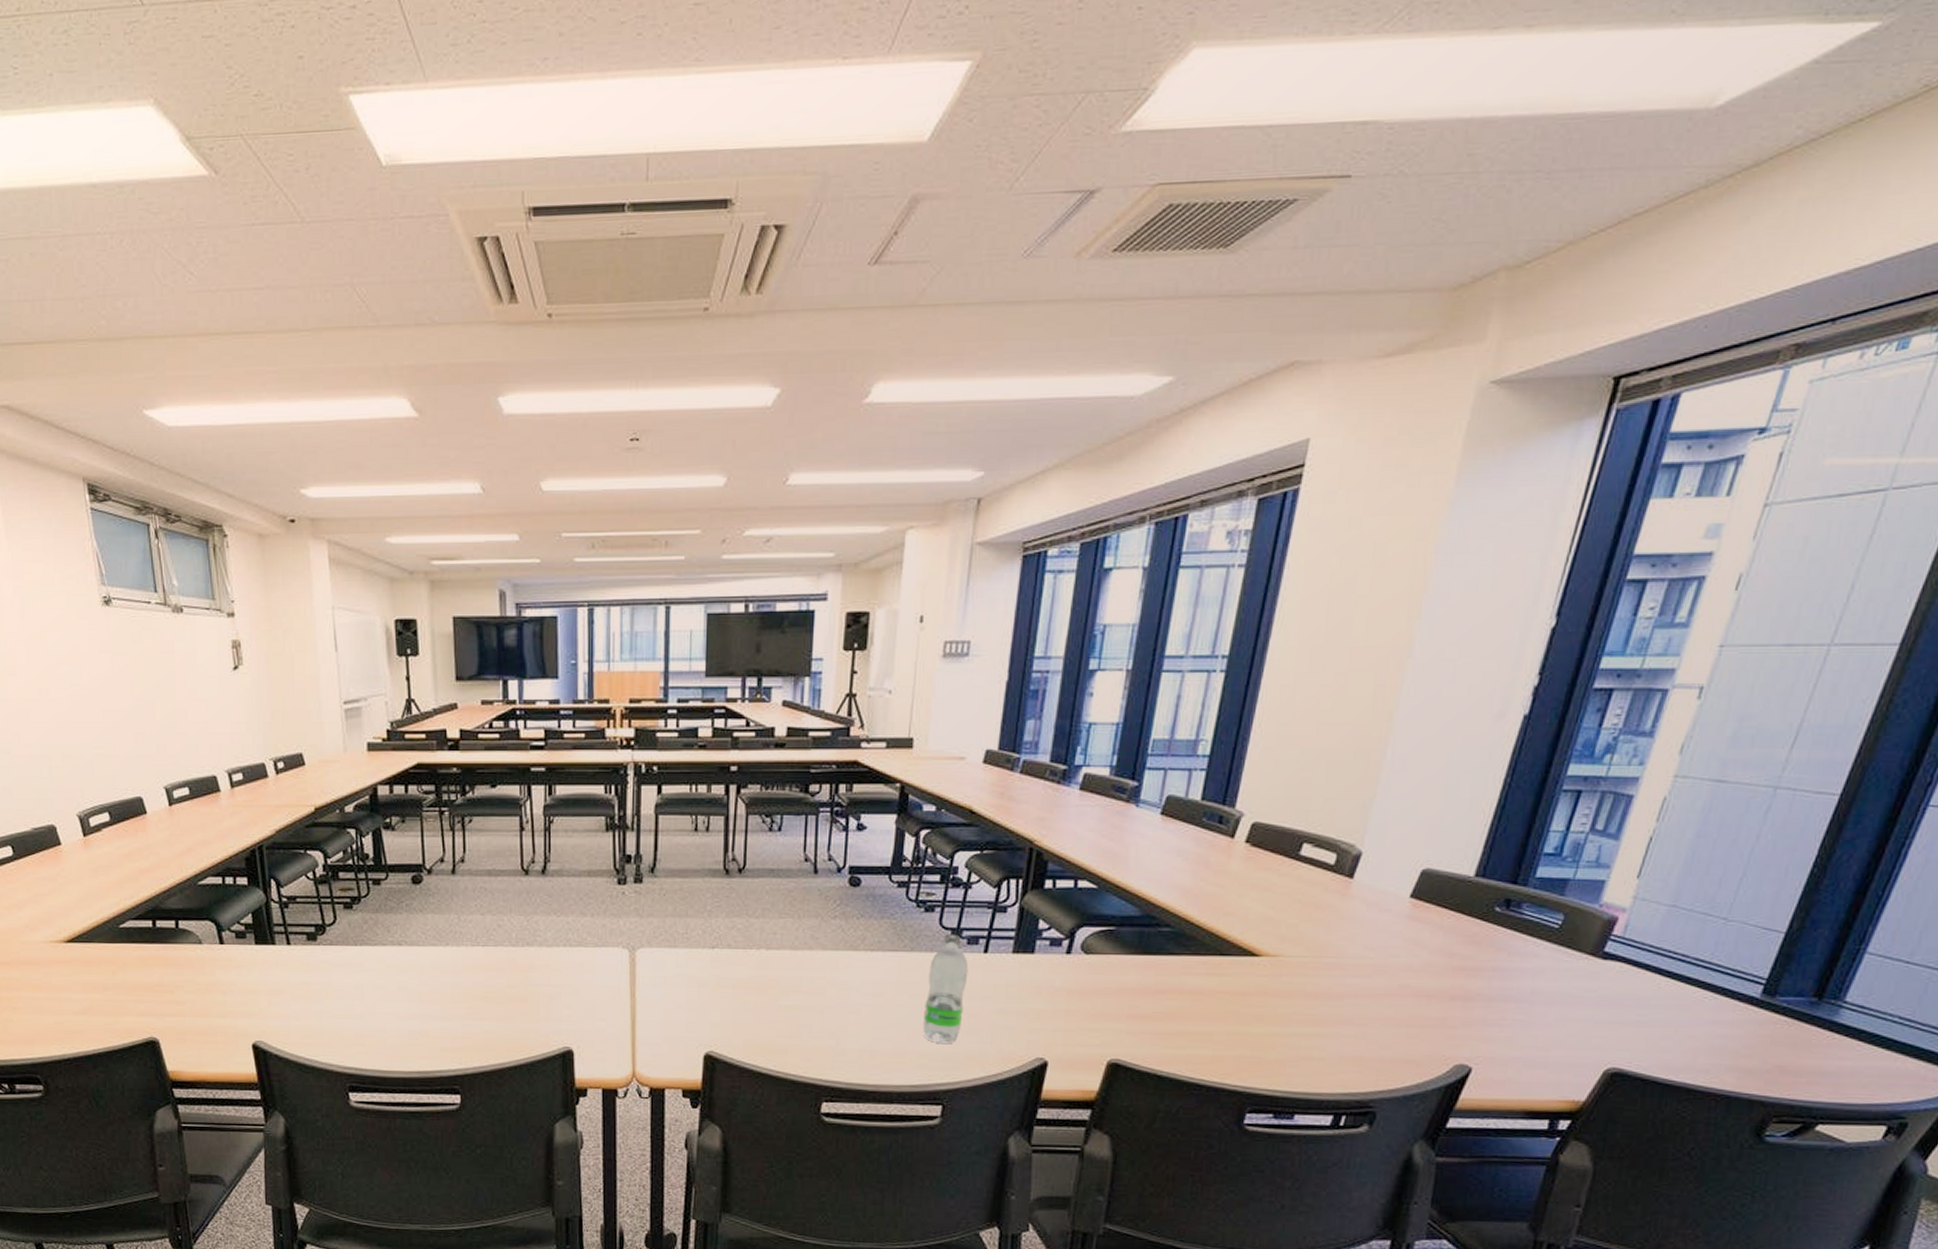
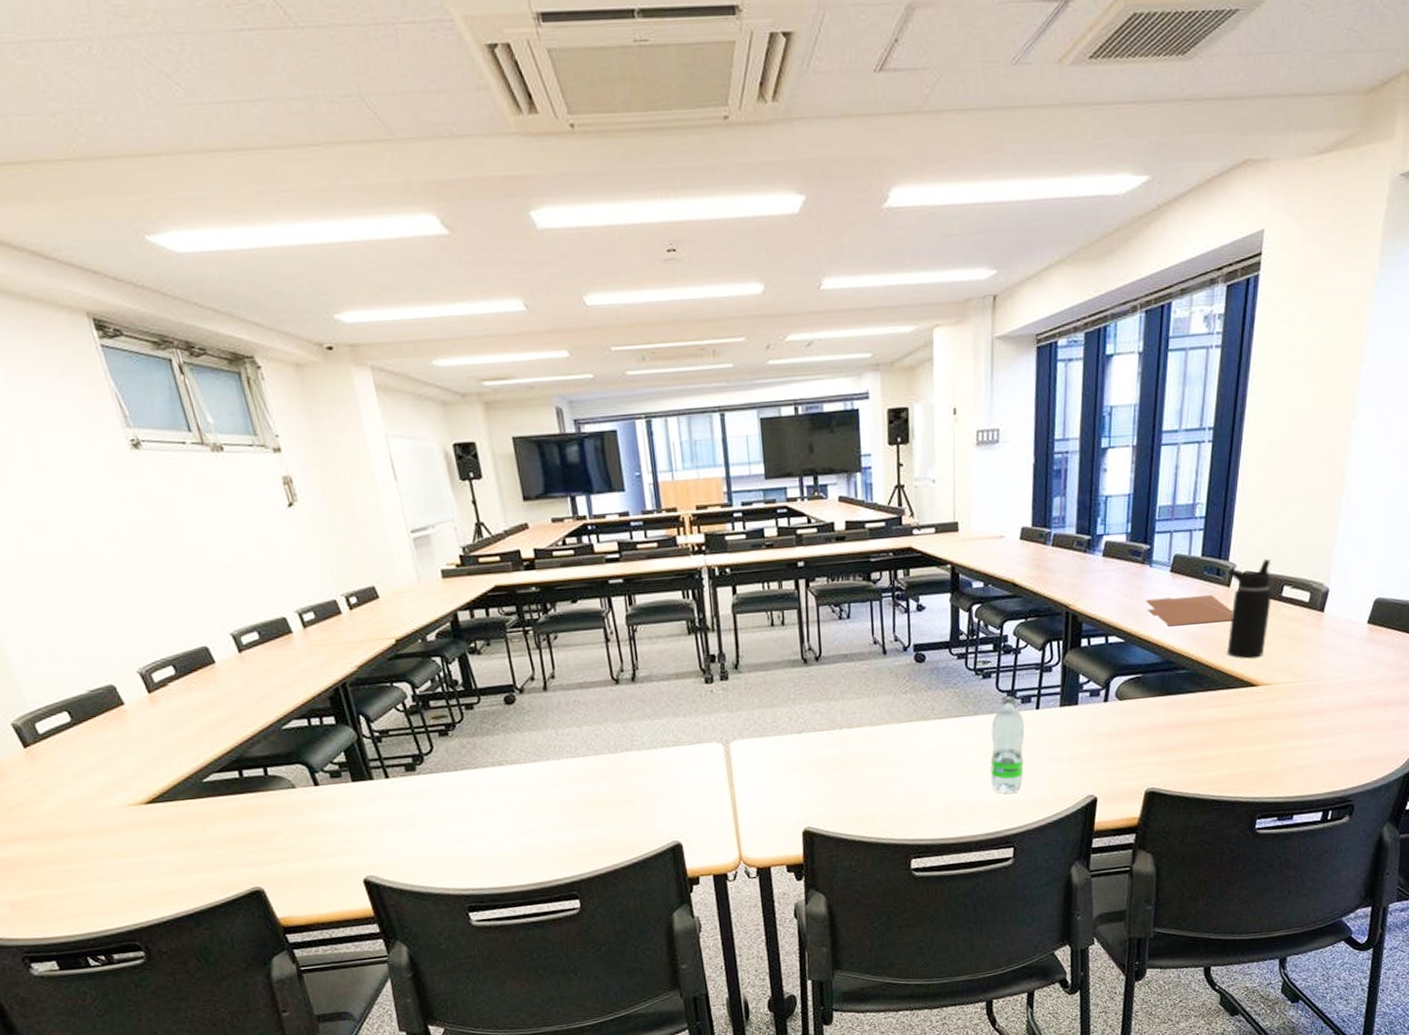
papers: none [1126,843,1236,878] -> present [1145,595,1234,627]
water bottle: none [1225,809,1288,923] -> present [1227,558,1271,659]

